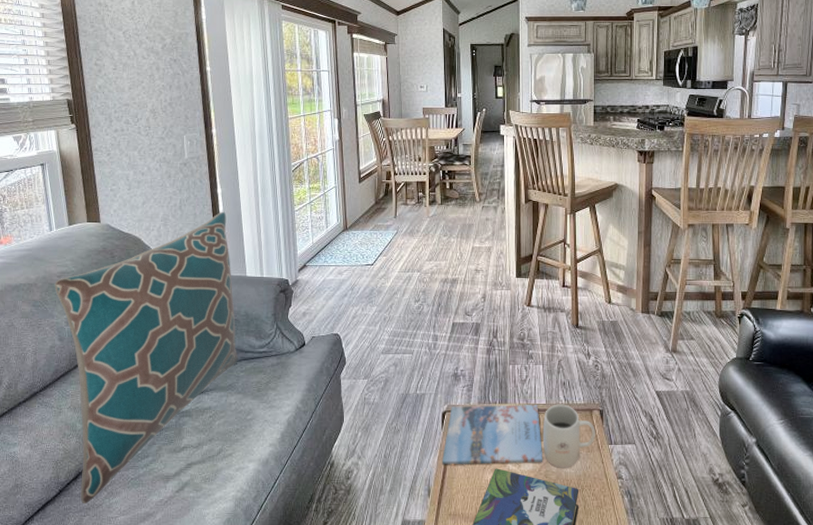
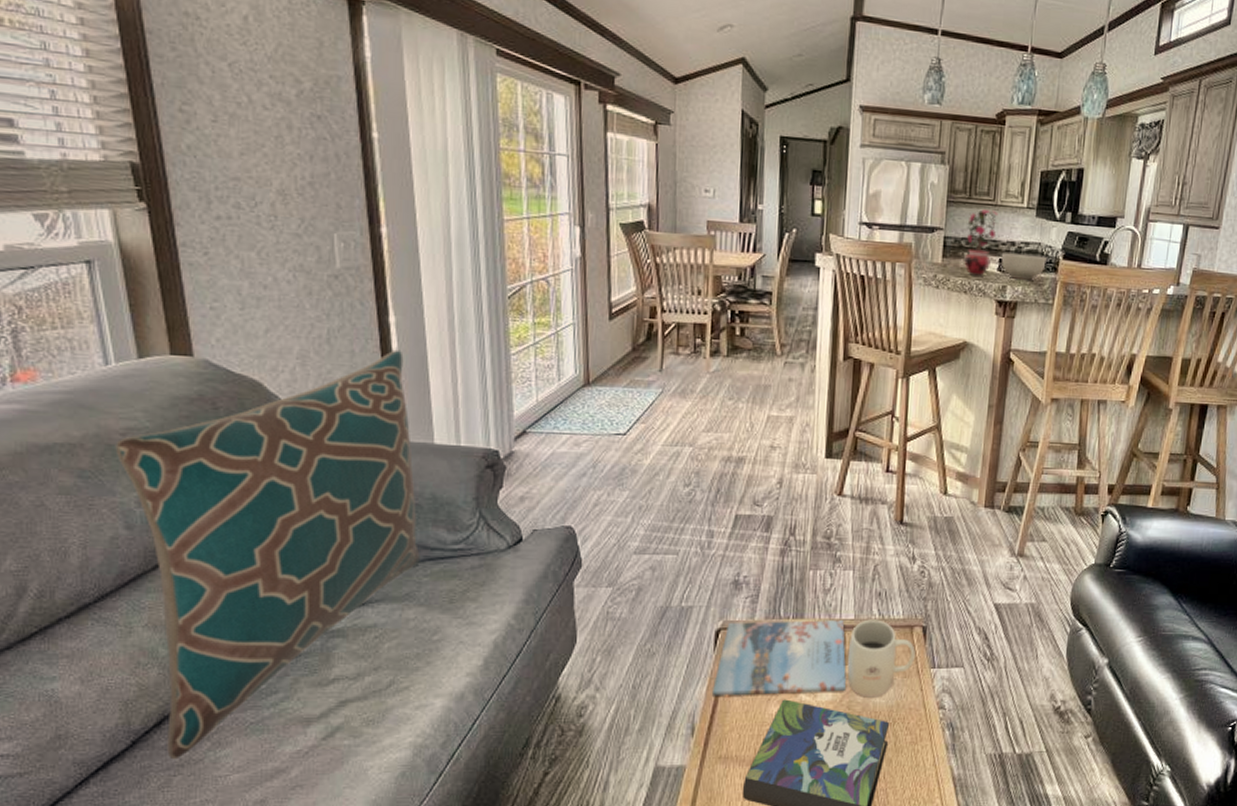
potted flower: none [608,82,634,133] -> present [964,209,998,276]
bowl: none [639,114,674,133] -> present [1001,253,1047,280]

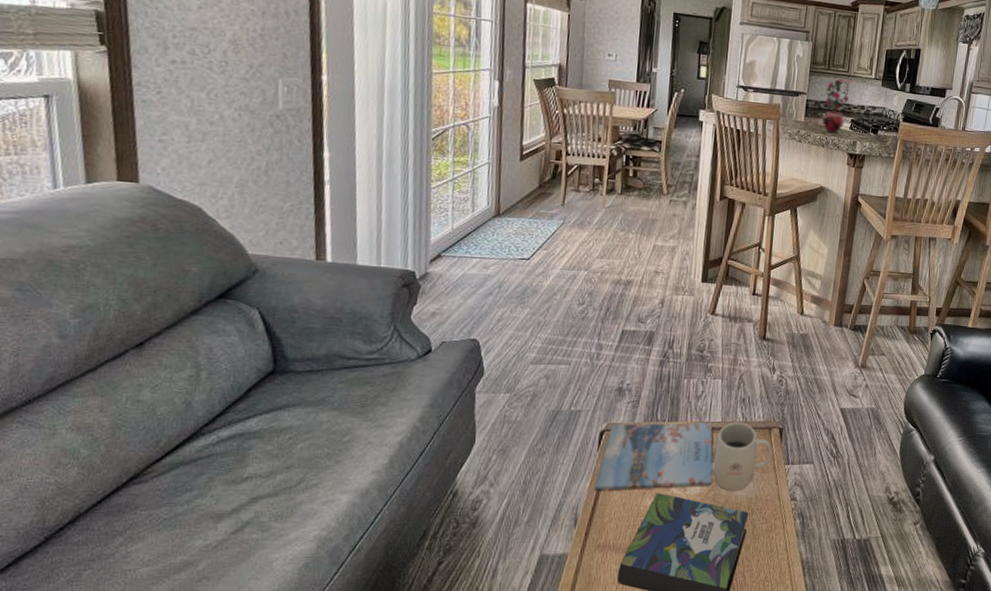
pillow: present [115,349,420,760] -> none [56,181,337,555]
bowl: present [1001,253,1047,280] -> none [853,114,890,137]

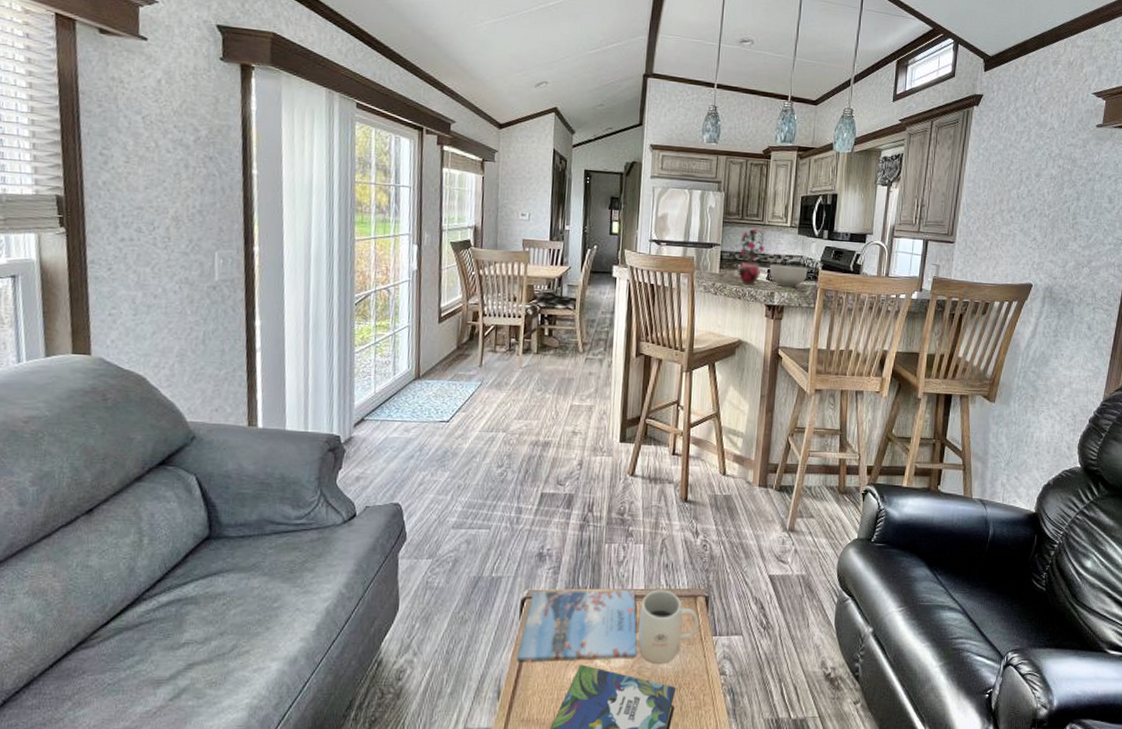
bowl: none [853,114,890,137] -> present [769,264,808,287]

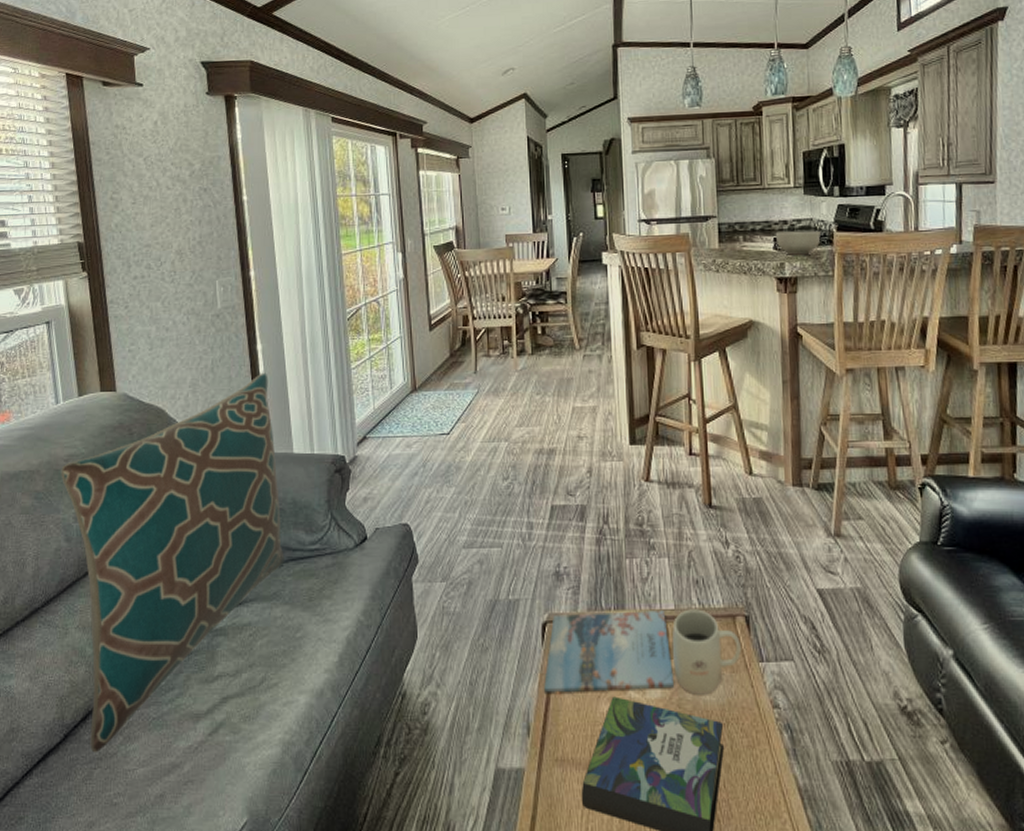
pillow: none [18,349,267,719] -> present [61,372,284,753]
potted flower: present [737,228,766,284] -> none [736,192,767,257]

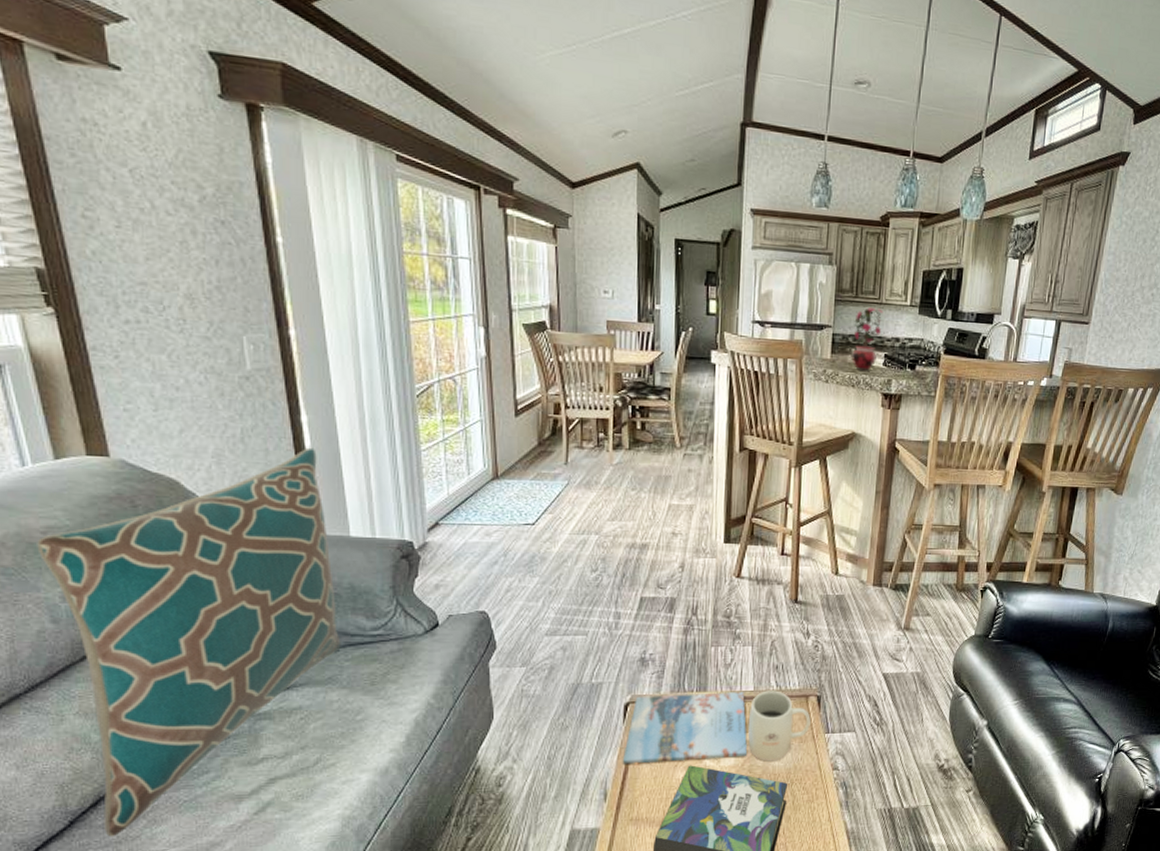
potted flower: none [736,192,767,257] -> present [851,307,883,371]
bowl: present [775,230,821,255] -> none [886,348,929,374]

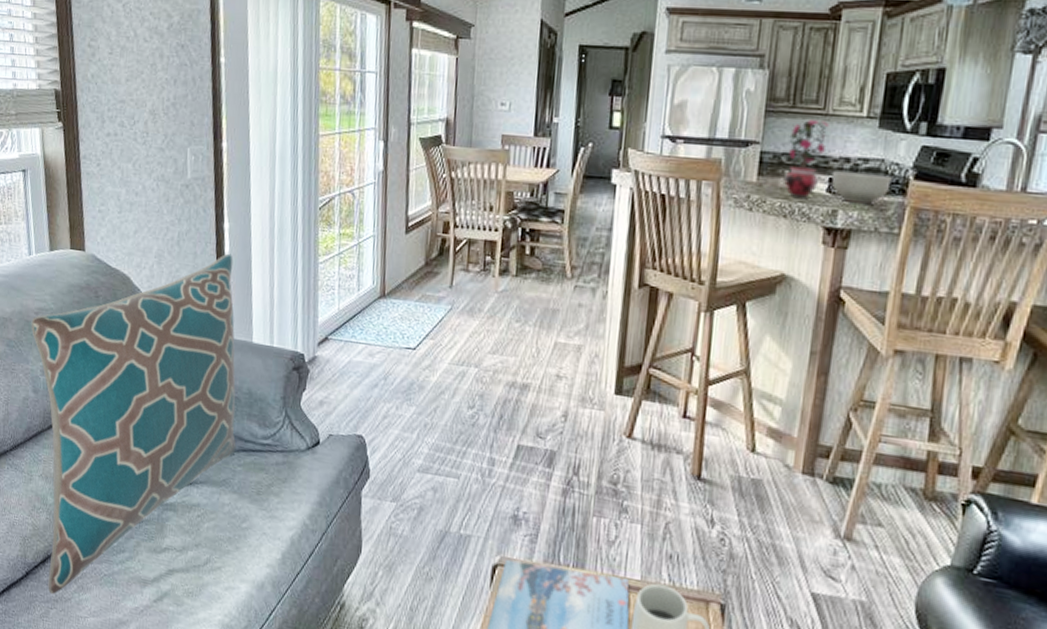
bowl: none [886,348,929,374] -> present [831,171,892,204]

